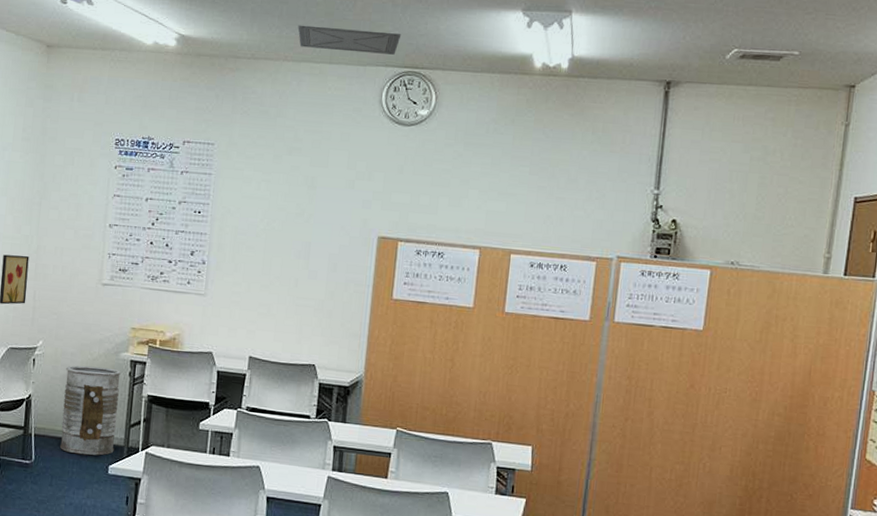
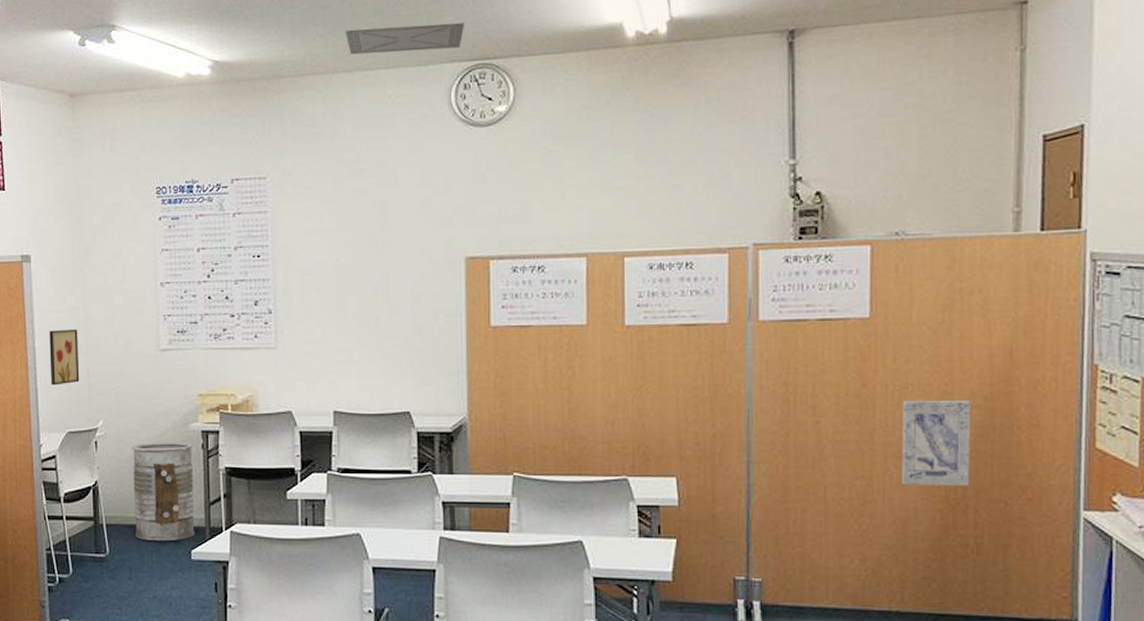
wall art: none [713,402,774,479] -> present [902,400,971,486]

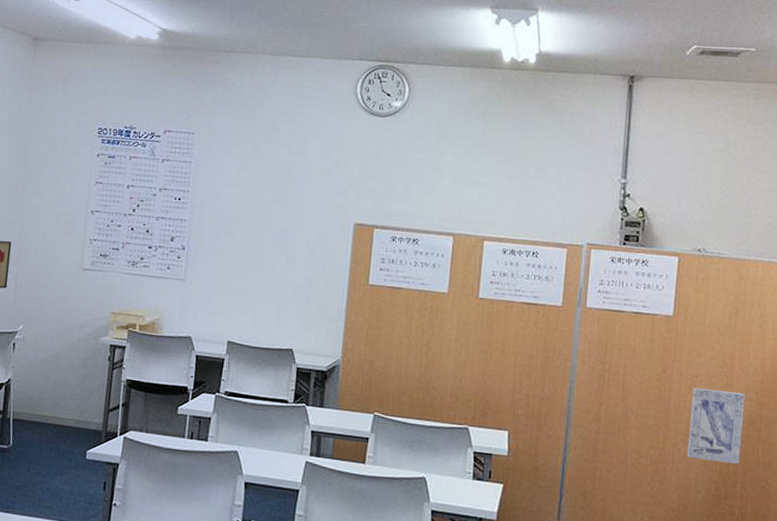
trash can: present [132,442,195,542] -> none [37,350,101,441]
ceiling vent: present [345,23,465,55] -> none [275,20,375,49]

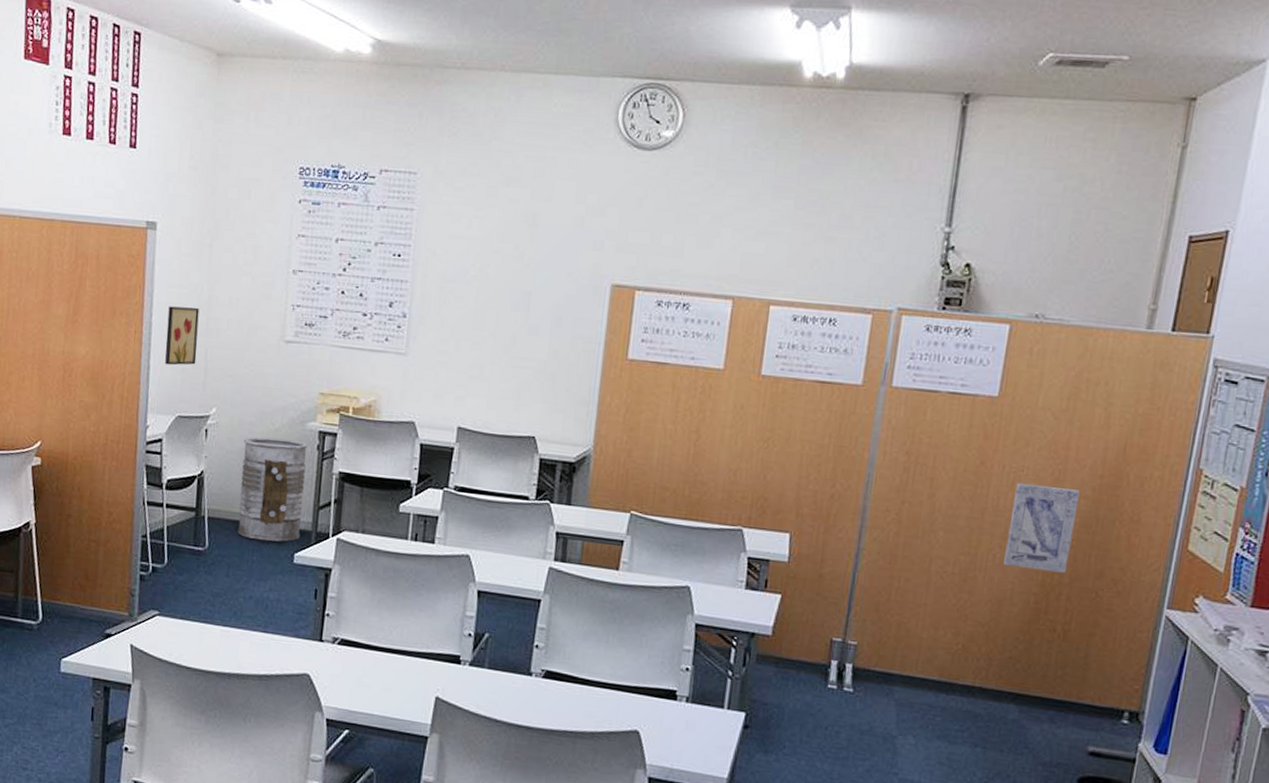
trash can: none [37,350,101,441] -> present [237,437,309,542]

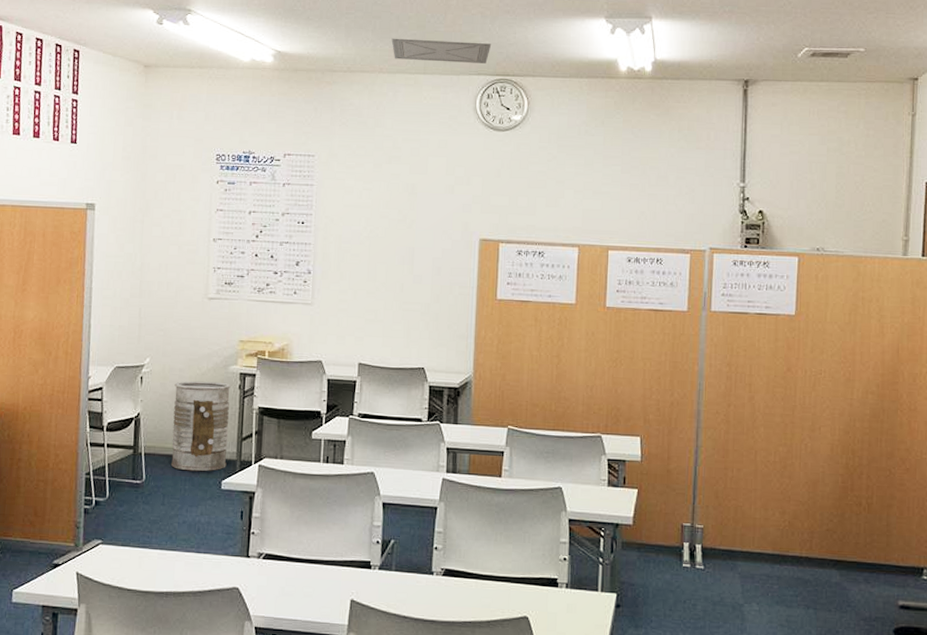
wall art: present [165,306,199,366] -> none [104,273,134,324]
ceiling vent: none [517,26,643,63] -> present [391,38,492,64]
wall art: present [1004,482,1080,573] -> none [814,383,867,456]

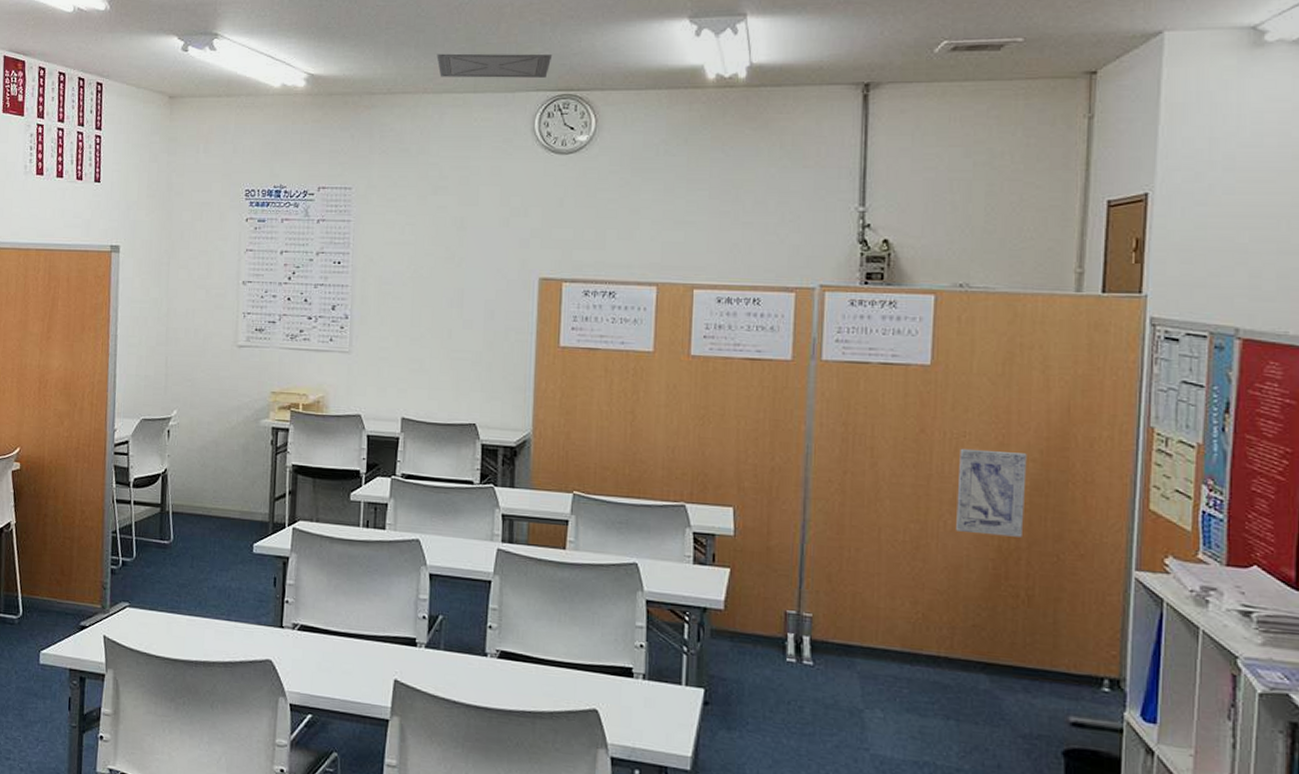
trash can: present [170,381,231,472] -> none [199,435,263,533]
wall art: none [814,383,867,456] -> present [956,448,1027,537]

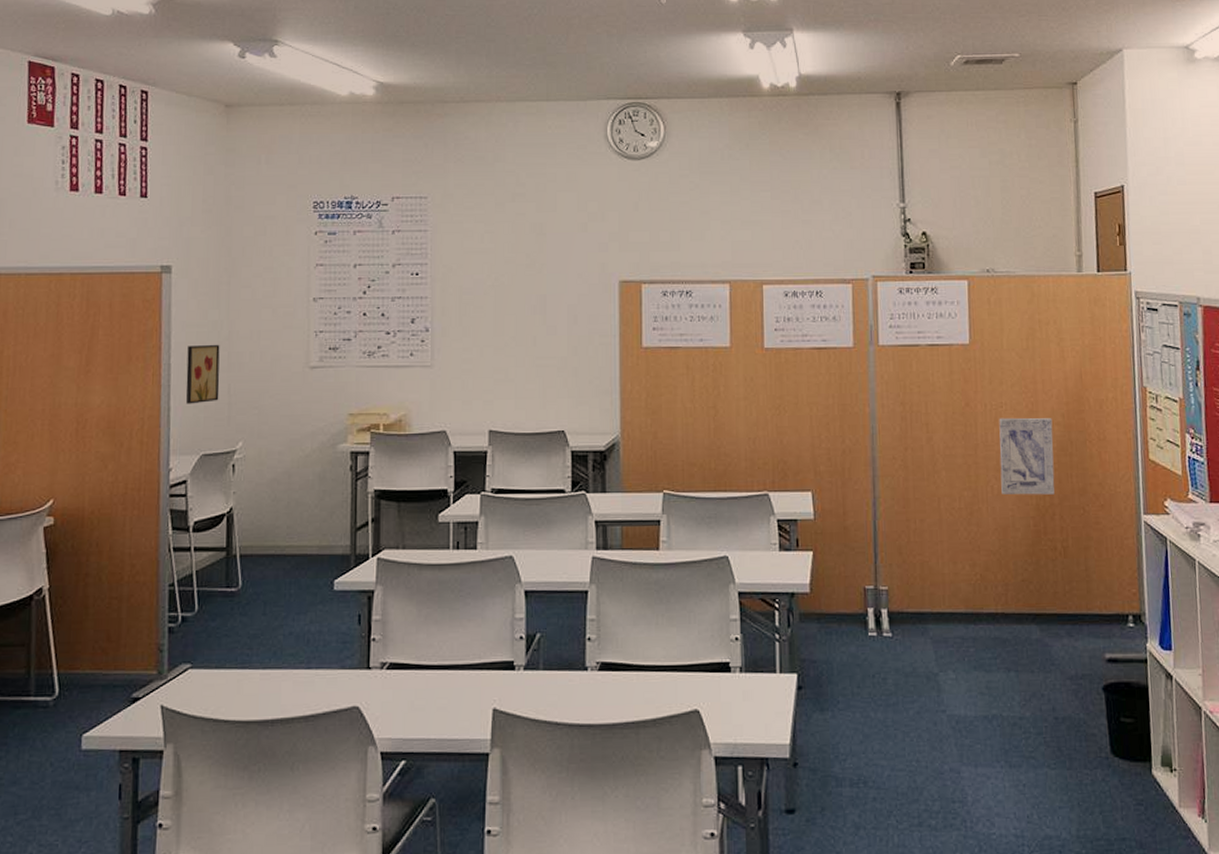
wall art: none [129,319,159,373] -> present [186,344,220,404]
ceiling vent: present [436,53,553,78] -> none [508,63,621,87]

